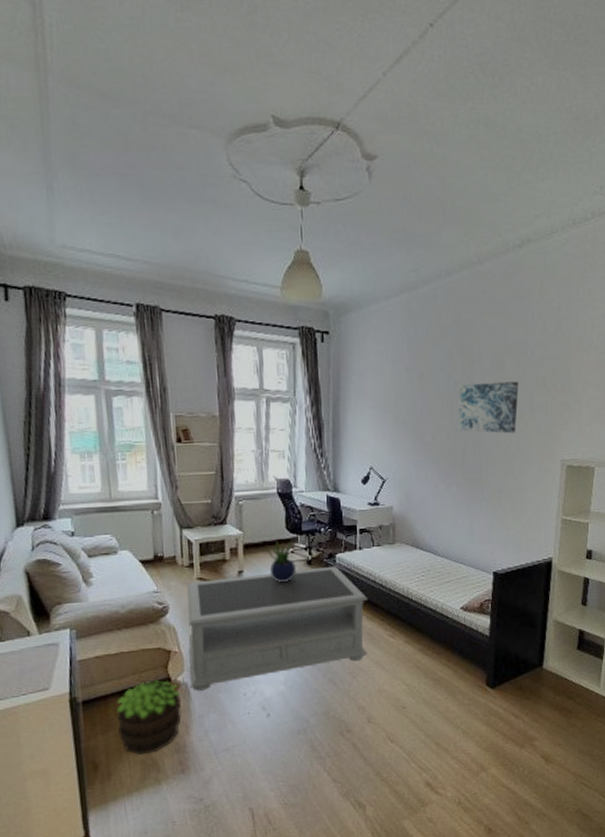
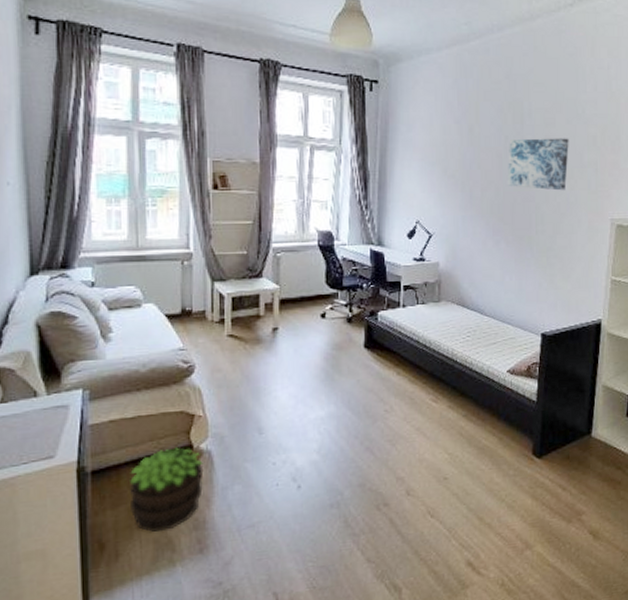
coffee table: present [187,566,368,691] -> none [214,324,411,460]
potted plant: present [265,540,296,582] -> none [303,296,335,340]

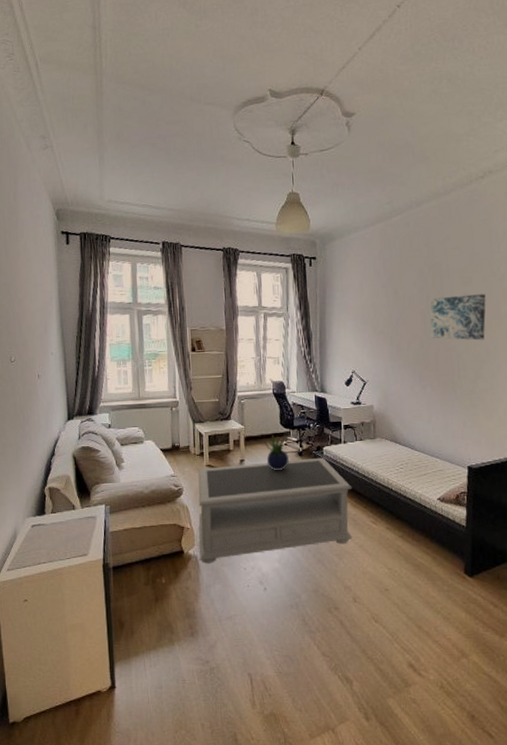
potted plant: present [130,447,204,532] -> none [139,552,192,617]
coffee table: none [214,324,411,460] -> present [198,457,353,564]
potted plant: none [303,296,335,340] -> present [263,434,289,470]

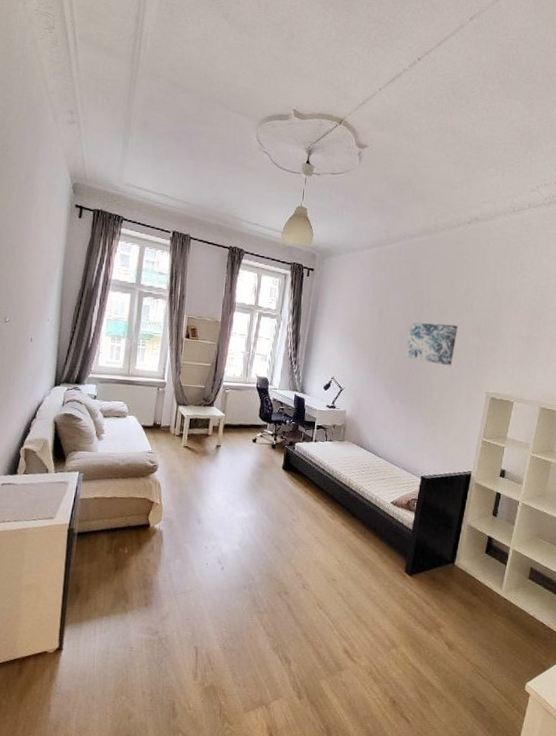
coffee table: present [198,457,353,564] -> none [164,448,317,539]
potted plant: present [263,434,289,470] -> none [240,425,263,459]

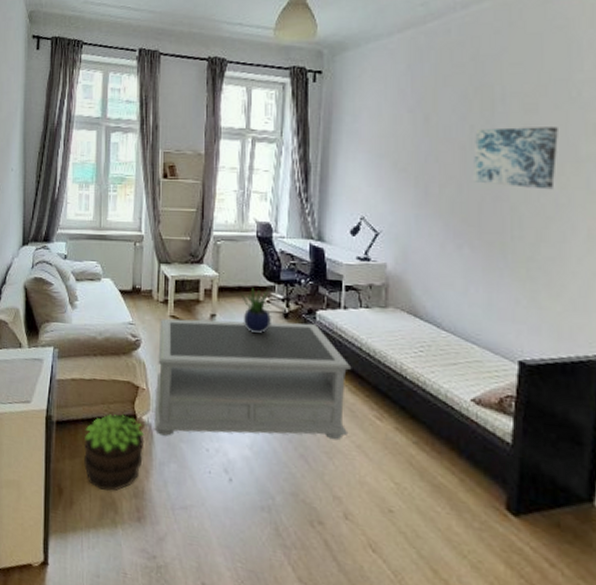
potted plant: none [101,524,156,585] -> present [84,414,145,491]
coffee table: none [164,448,317,539] -> present [154,319,352,440]
potted plant: none [240,425,263,459] -> present [240,287,271,333]

